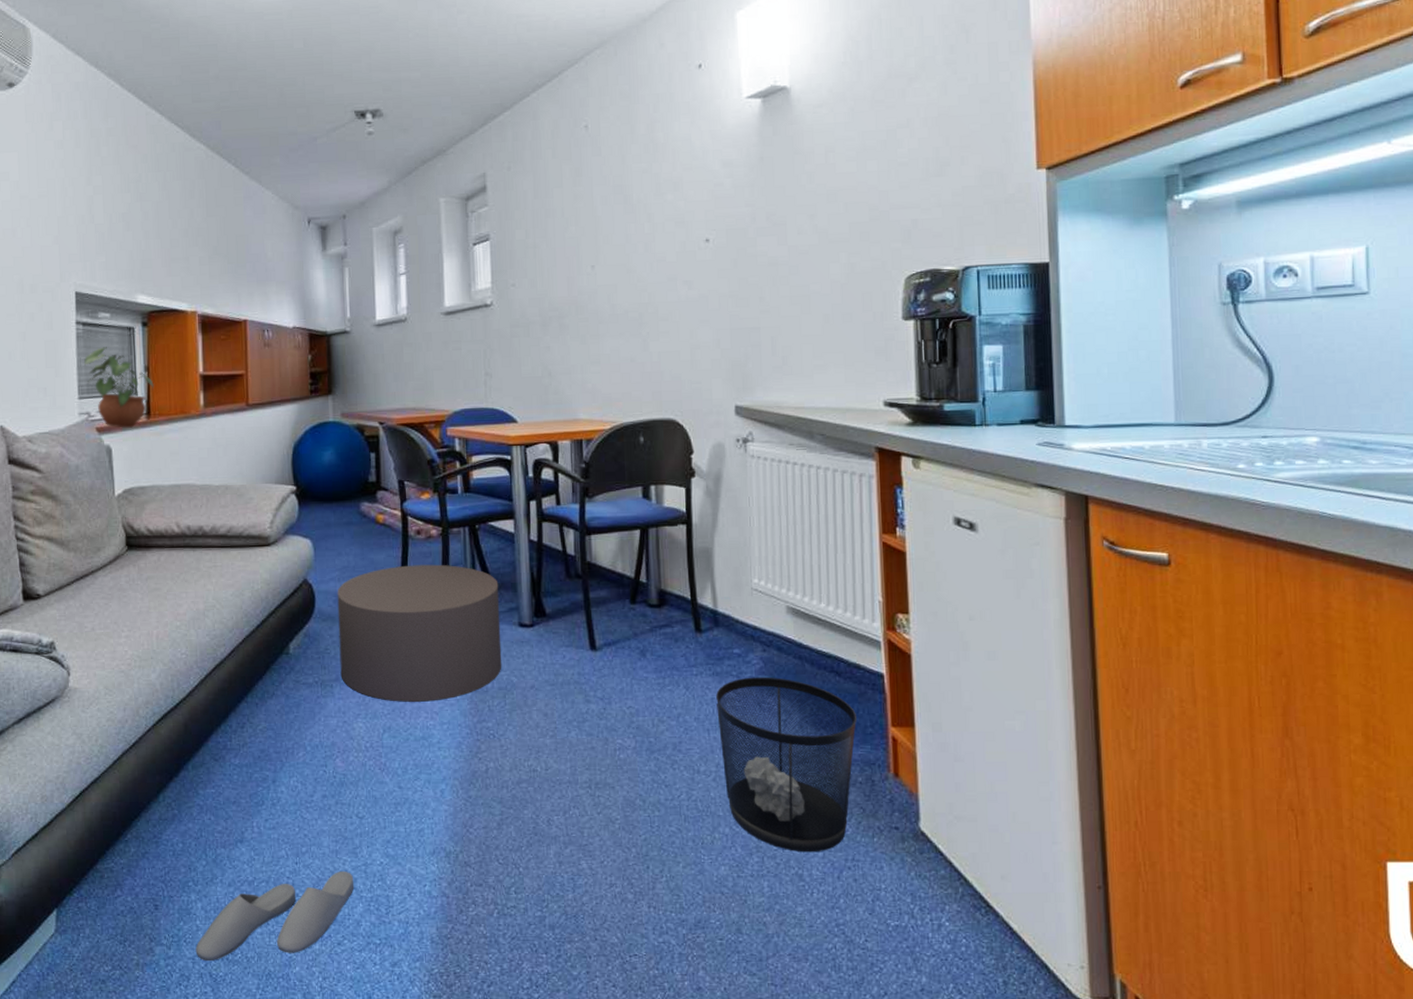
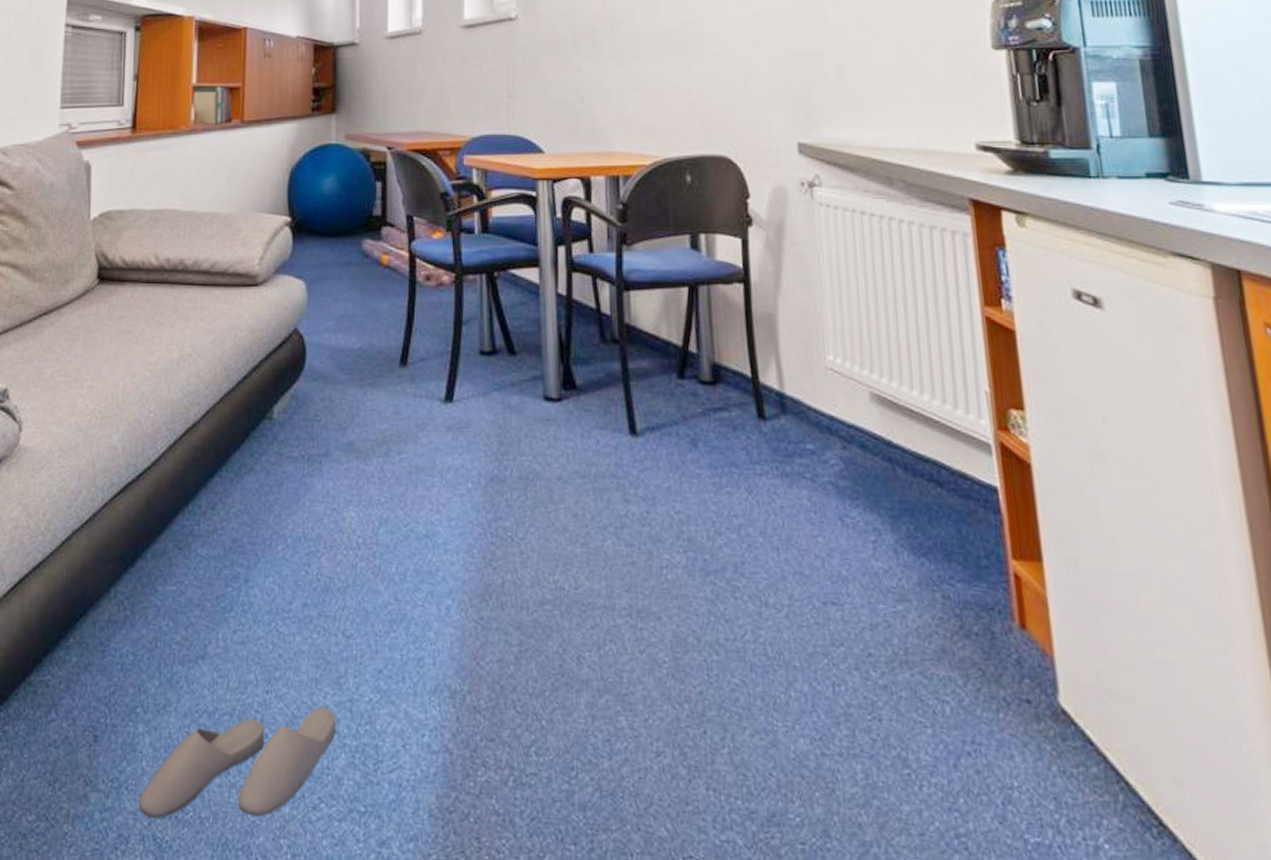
potted plant: present [84,347,154,428] -> none [70,52,142,143]
books: none [201,374,238,411] -> present [193,86,232,126]
pouf: present [337,564,502,702] -> none [331,317,523,489]
waste bin: present [716,677,858,853] -> none [786,481,968,728]

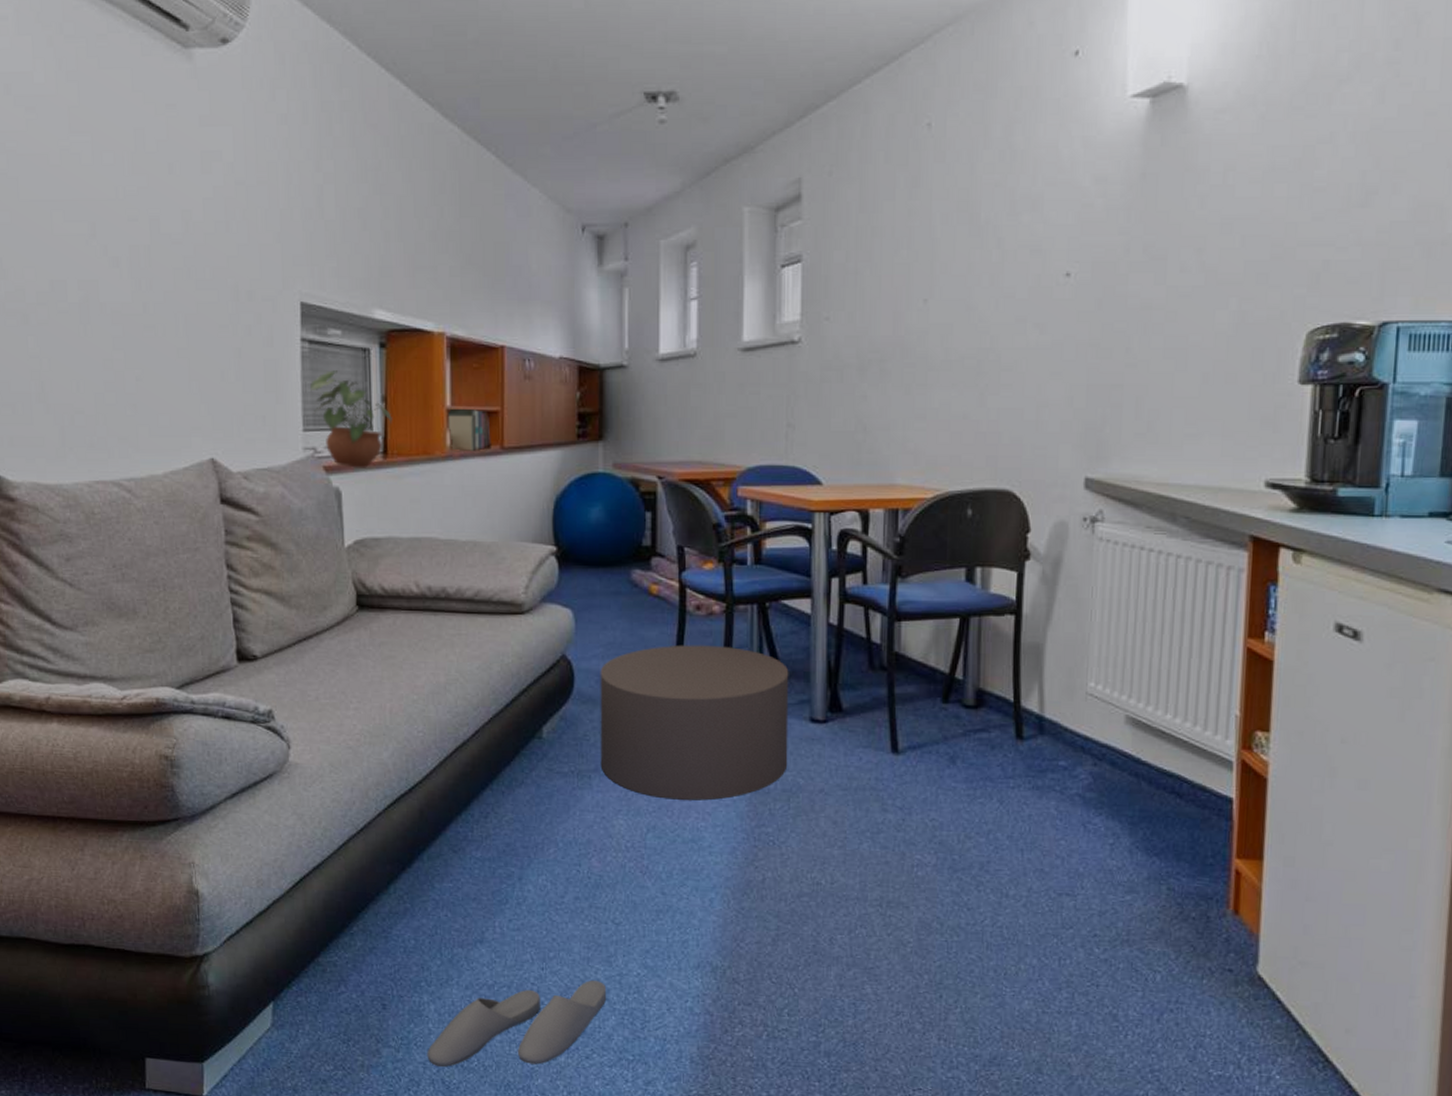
potted plant: none [70,52,142,143] -> present [310,370,392,468]
pouf: none [331,317,523,489] -> present [600,645,789,801]

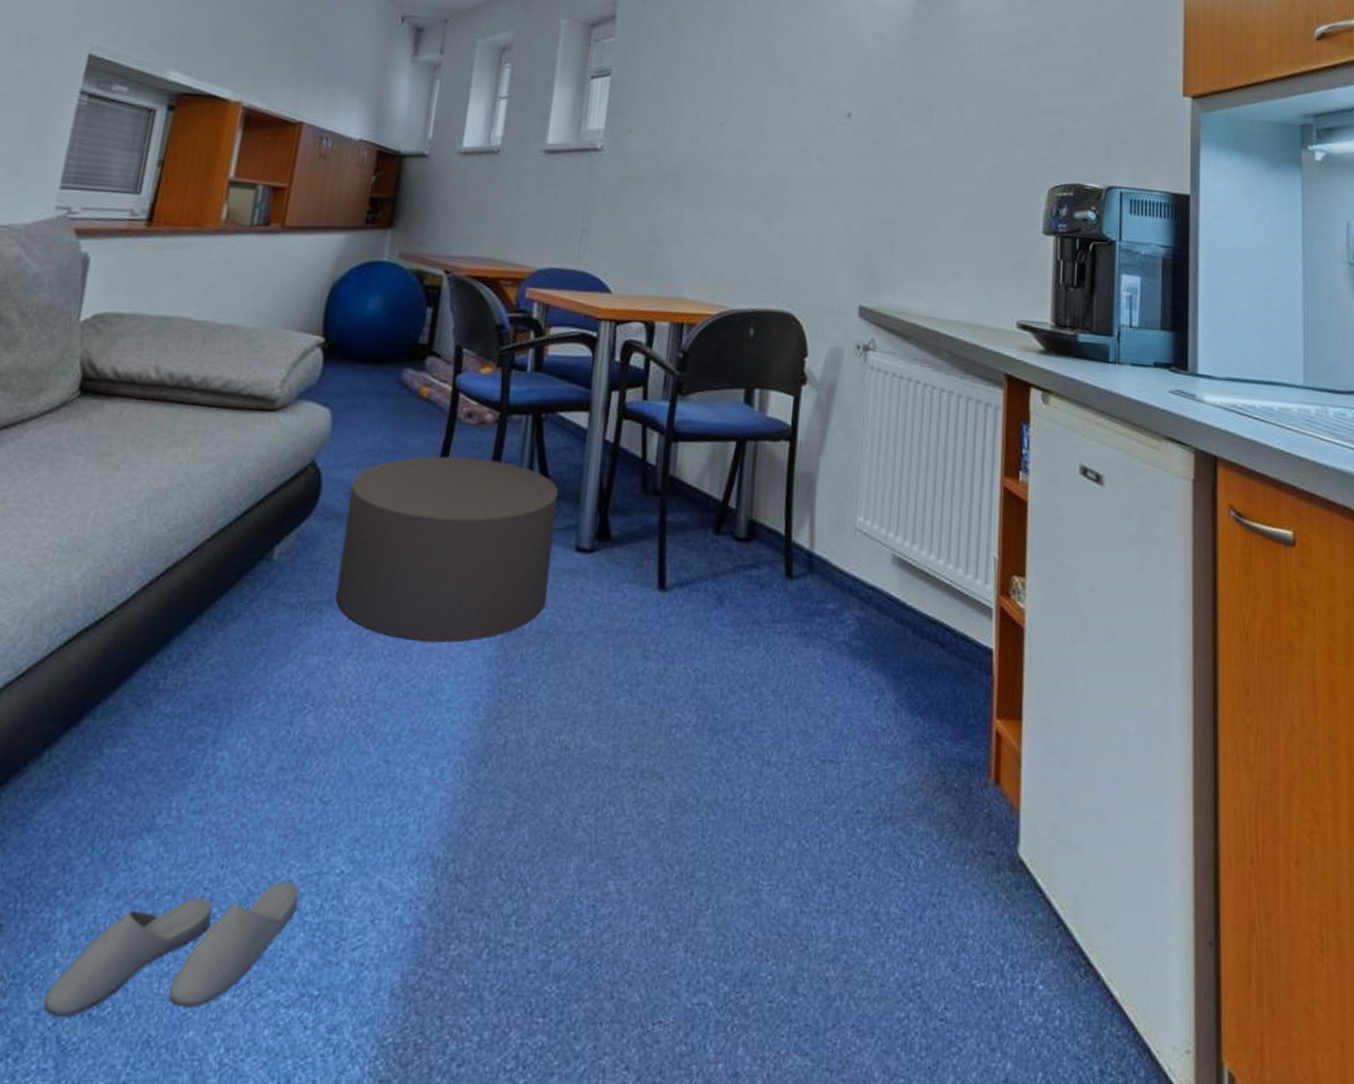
potted plant: present [310,370,392,468] -> none [77,127,166,235]

